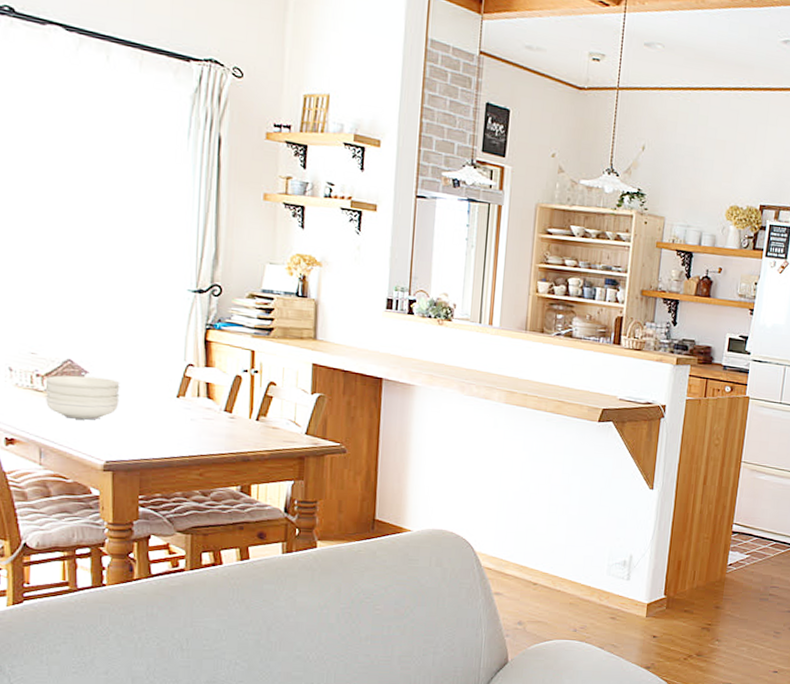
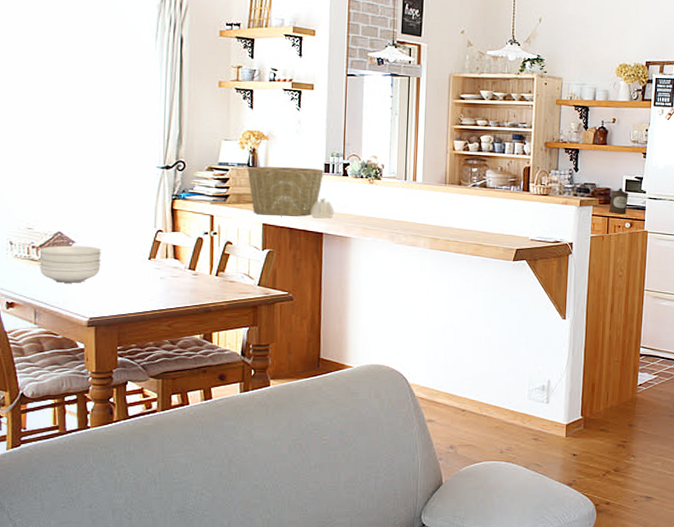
basket: none [295,296,385,358] -> present [247,166,324,216]
teapot: none [368,338,397,362] -> present [310,197,335,219]
canister: none [708,346,731,377] -> present [609,188,628,215]

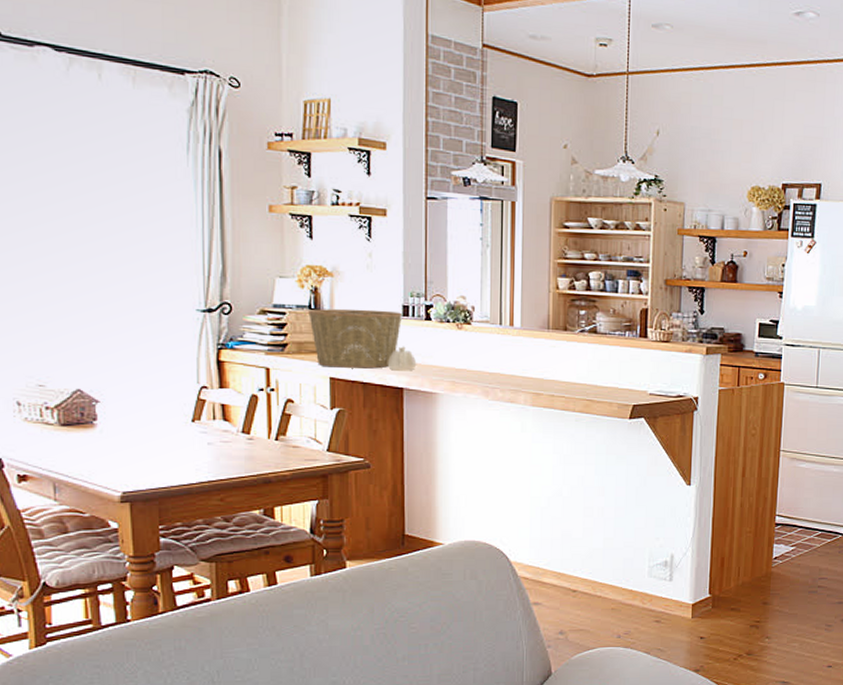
bowl: present [39,245,101,283] -> none [55,405,133,451]
canister: present [609,188,628,215] -> none [740,333,762,364]

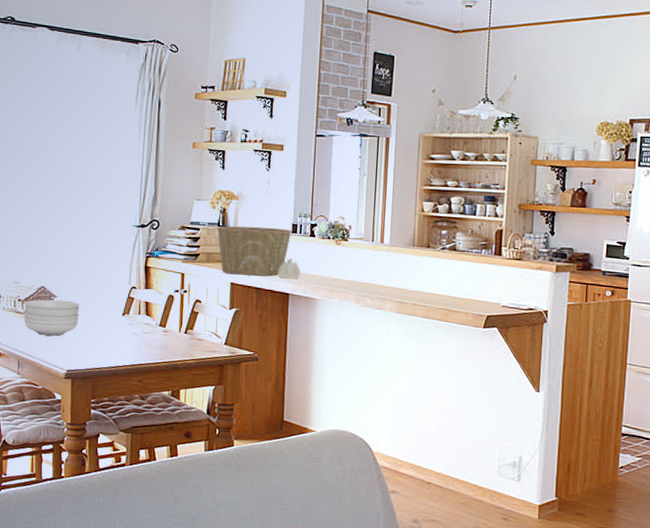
bowl: none [55,405,133,451] -> present [23,299,80,336]

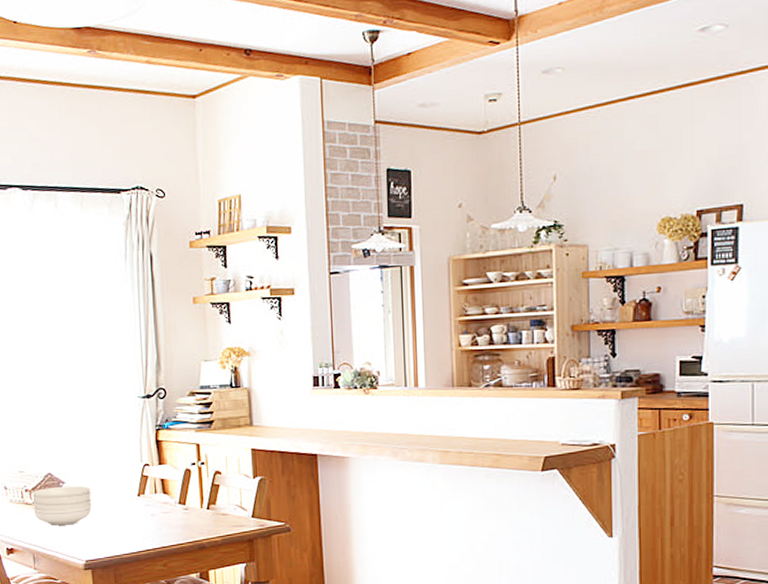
basket: present [217,226,291,276] -> none [230,383,313,439]
teapot: present [277,258,302,279] -> none [301,414,329,439]

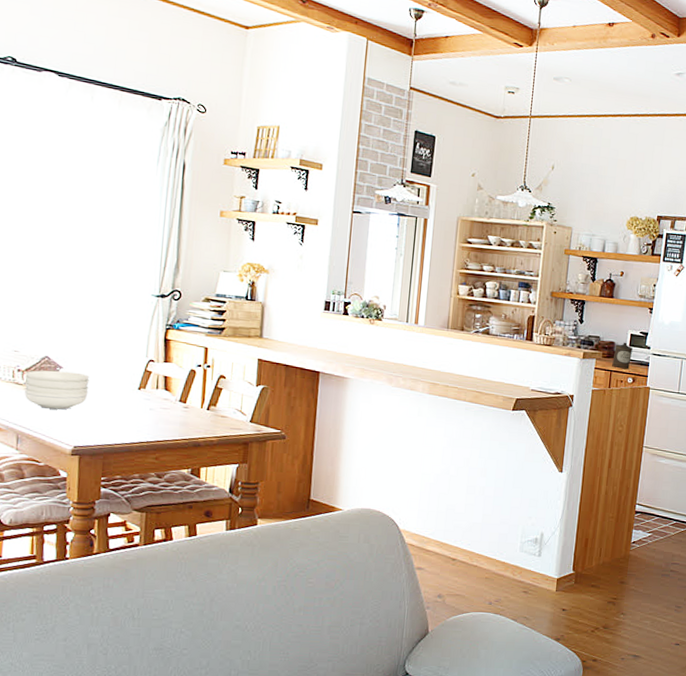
canister: none [660,372,684,405] -> present [612,342,633,370]

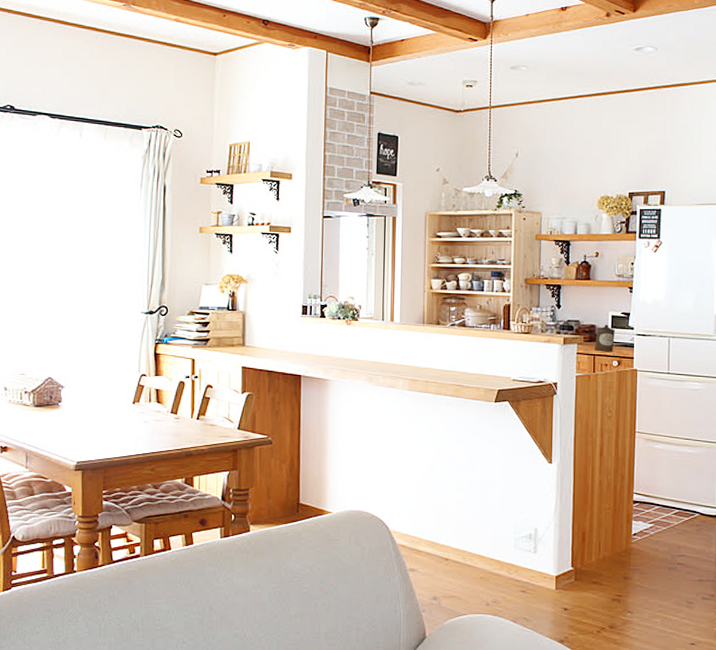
bowl: present [24,370,90,410] -> none [31,390,89,427]

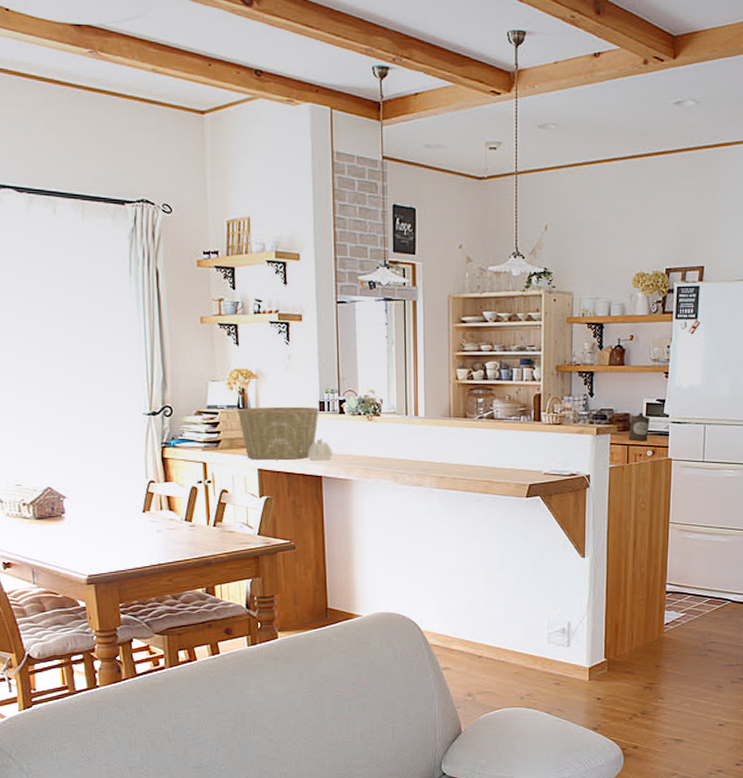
basket: none [227,309,301,359] -> present [237,406,319,460]
teapot: none [288,340,313,361] -> present [307,438,333,461]

